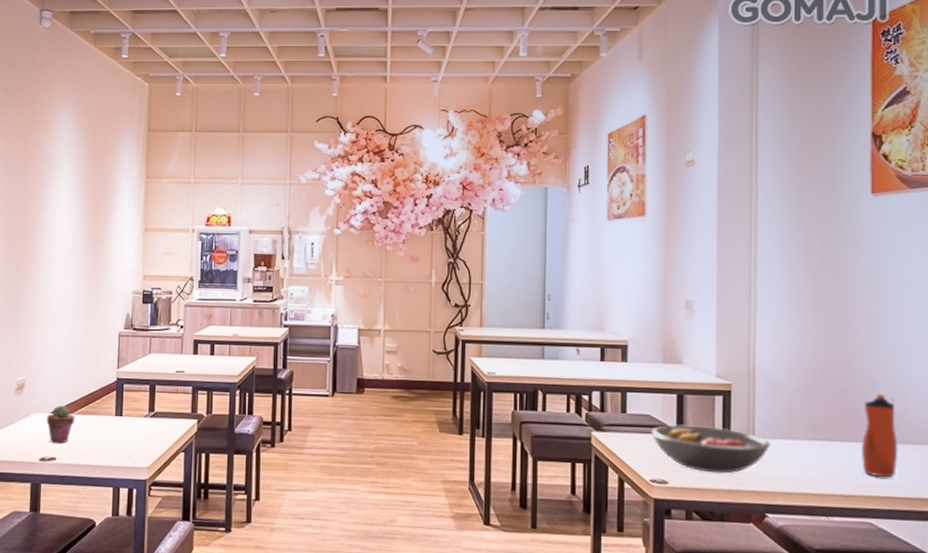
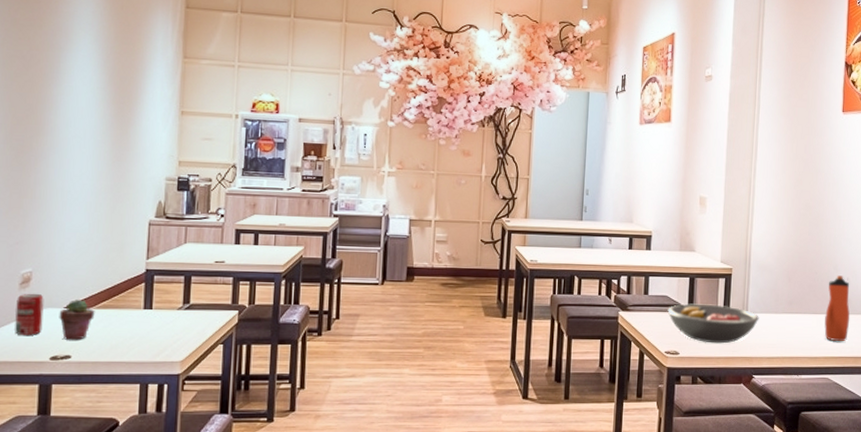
beverage can: none [12,399,35,438] -> present [15,293,44,335]

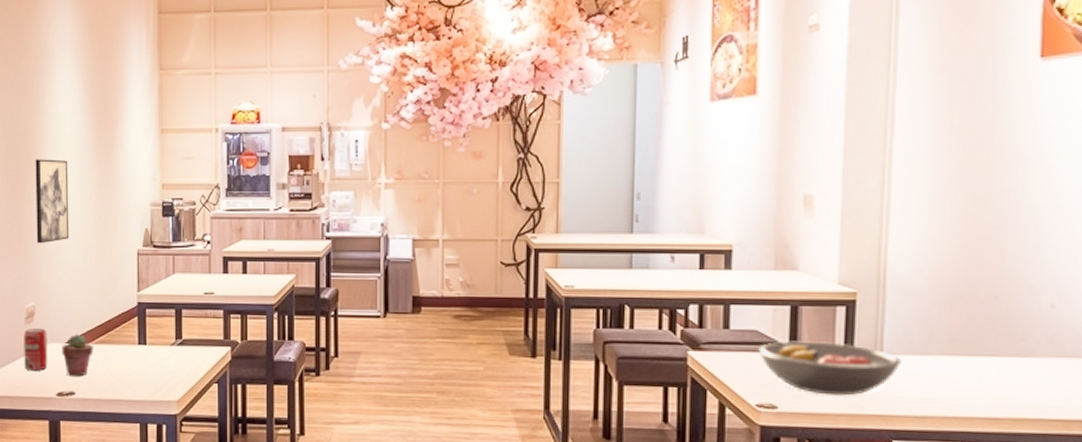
wall art: none [39,130,81,212] -> present [35,159,70,244]
water bottle: present [824,275,850,342] -> none [1011,301,1058,398]

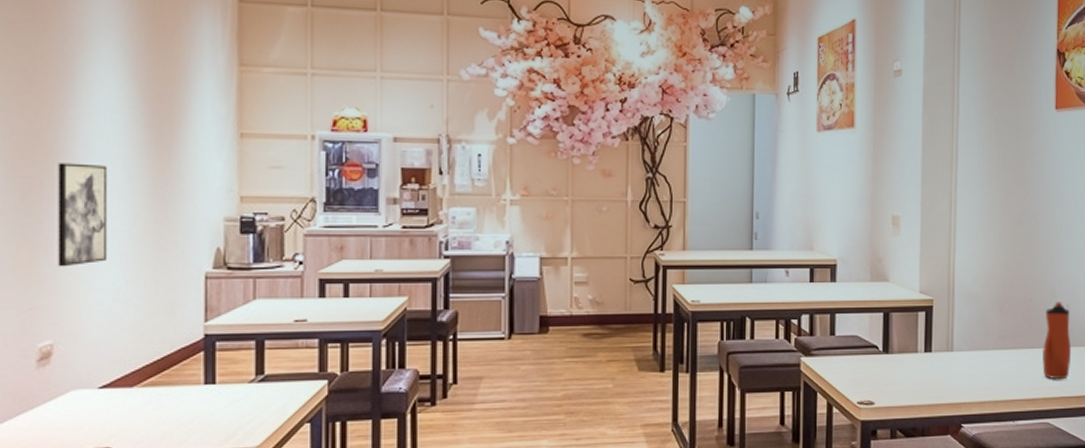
beverage can: present [24,328,48,371] -> none [34,371,71,426]
potted succulent: present [61,334,93,376] -> none [92,377,140,428]
fruit bowl: present [758,341,902,396] -> none [859,343,967,390]
water bottle: none [1011,301,1058,398] -> present [1042,302,1072,380]

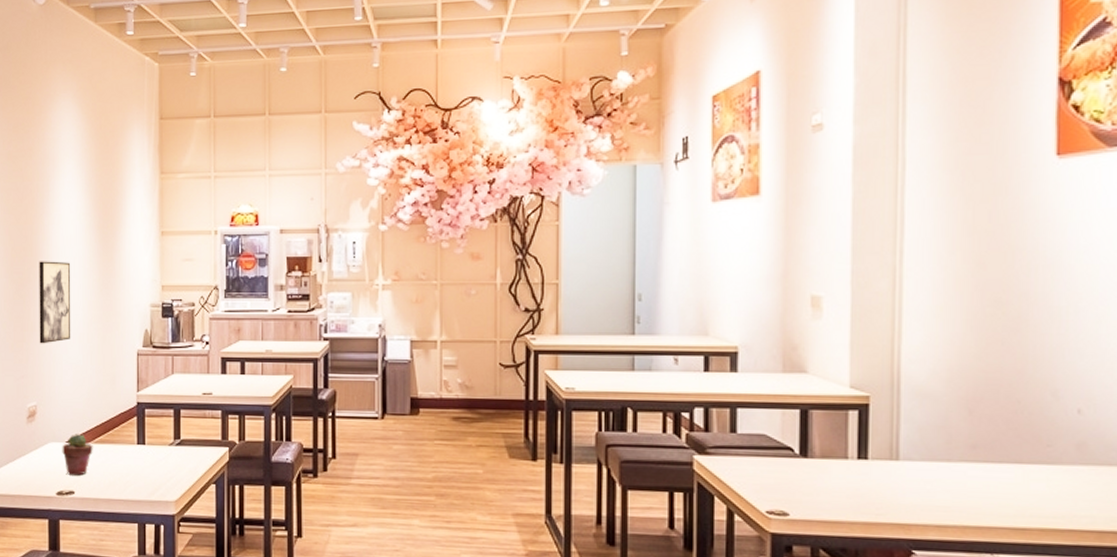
potted succulent: none [92,377,140,428] -> present [62,434,93,476]
water bottle: present [1042,302,1072,380] -> none [1038,405,1087,507]

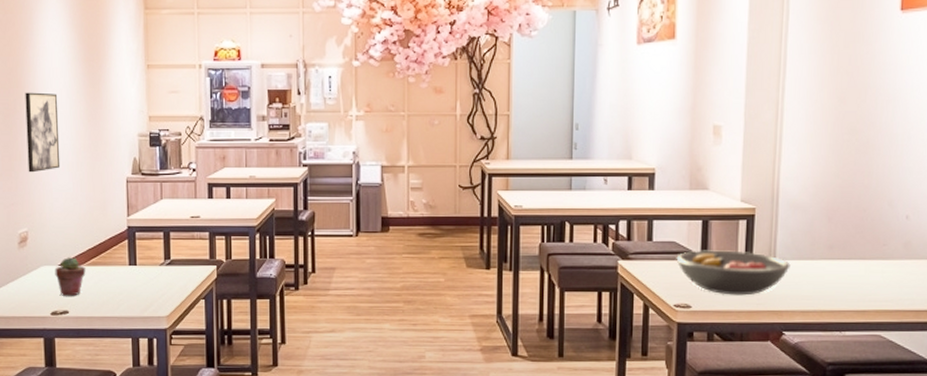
fruit bowl: none [767,445,919,503] -> present [676,250,791,296]

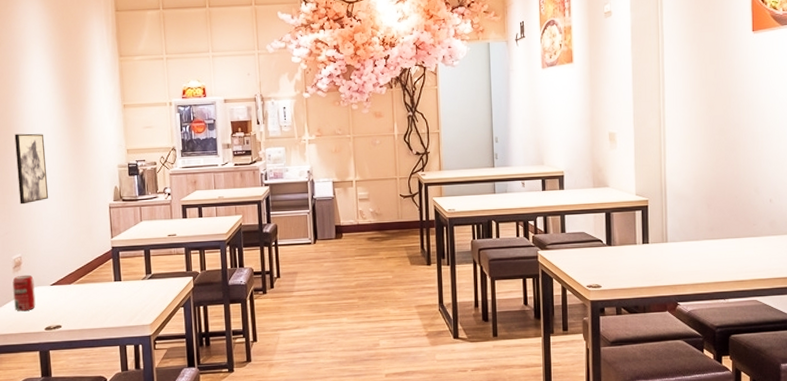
beverage can: none [17,252,42,292] -> present [12,274,36,311]
potted succulent: present [55,257,86,296] -> none [47,277,76,312]
fruit bowl: present [676,250,791,296] -> none [586,236,680,275]

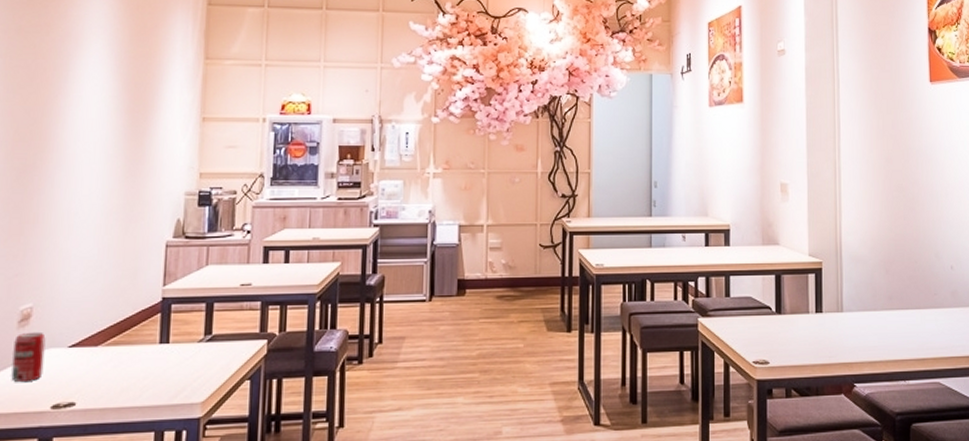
wall art: present [14,133,49,205] -> none [42,146,90,238]

